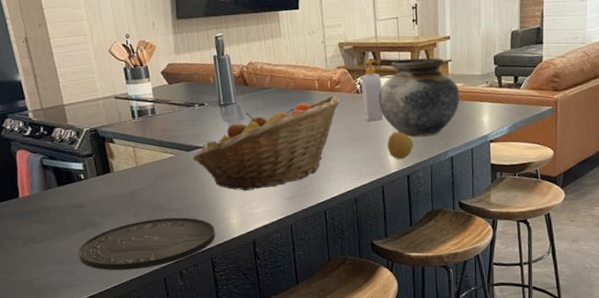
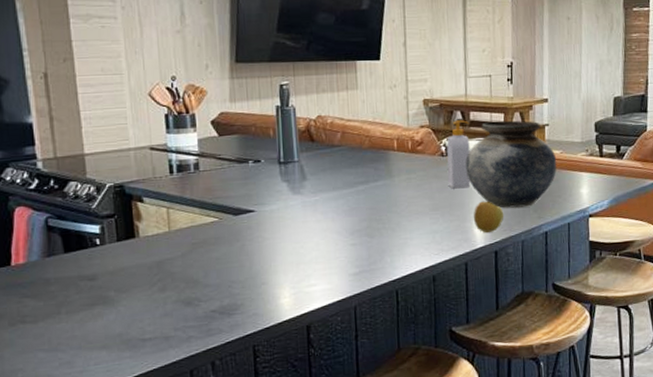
plate: present [79,217,216,271] -> none [82,294,261,360]
fruit basket: present [192,95,341,192] -> none [240,157,422,265]

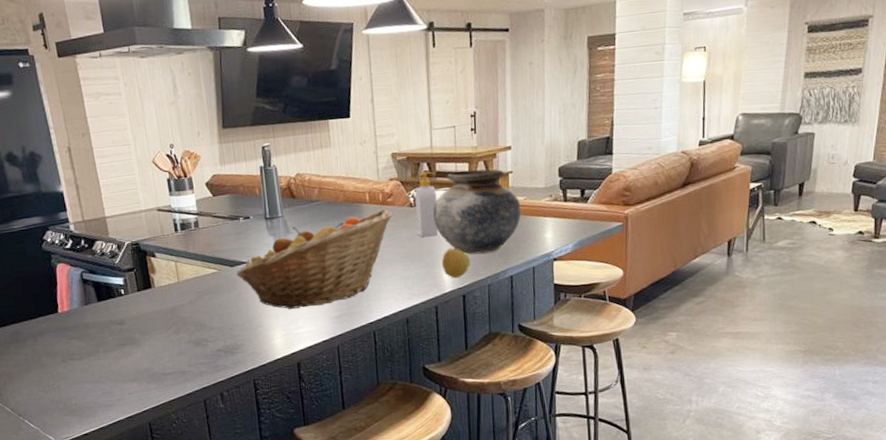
fruit basket: none [240,157,422,265] -> present [236,209,393,310]

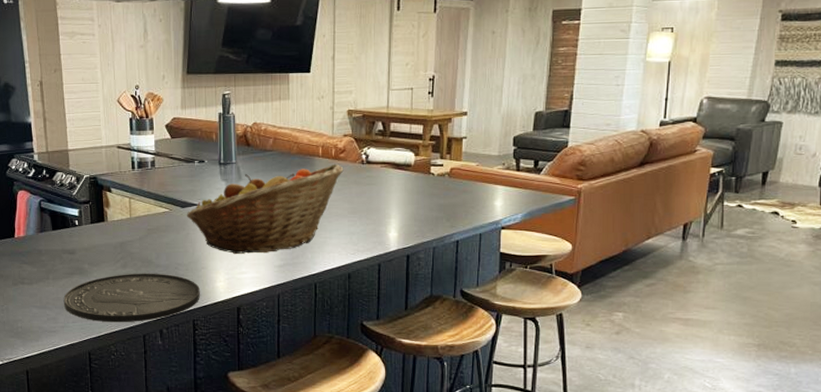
plate: none [117,336,259,391] -> present [64,273,200,323]
soap bottle: present [414,171,439,238] -> none [366,130,390,195]
vase: present [433,169,521,254] -> none [384,132,473,216]
apple: present [442,248,471,278] -> none [389,208,418,237]

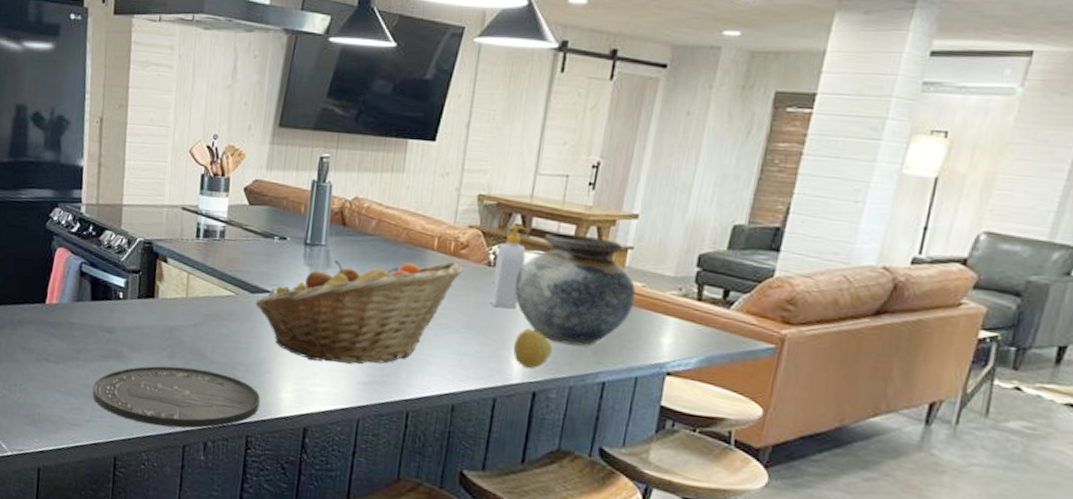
soap bottle: none [366,130,390,195] -> present [489,225,530,310]
vase: none [384,132,473,216] -> present [514,232,636,346]
apple: none [389,208,418,237] -> present [513,328,553,368]

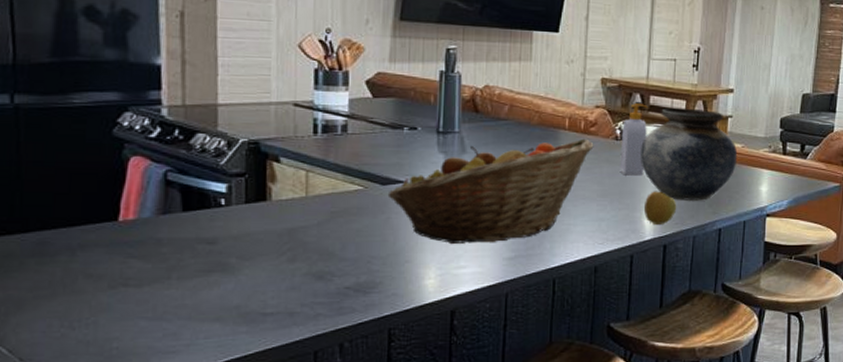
plate: present [93,365,260,428] -> none [193,269,401,337]

